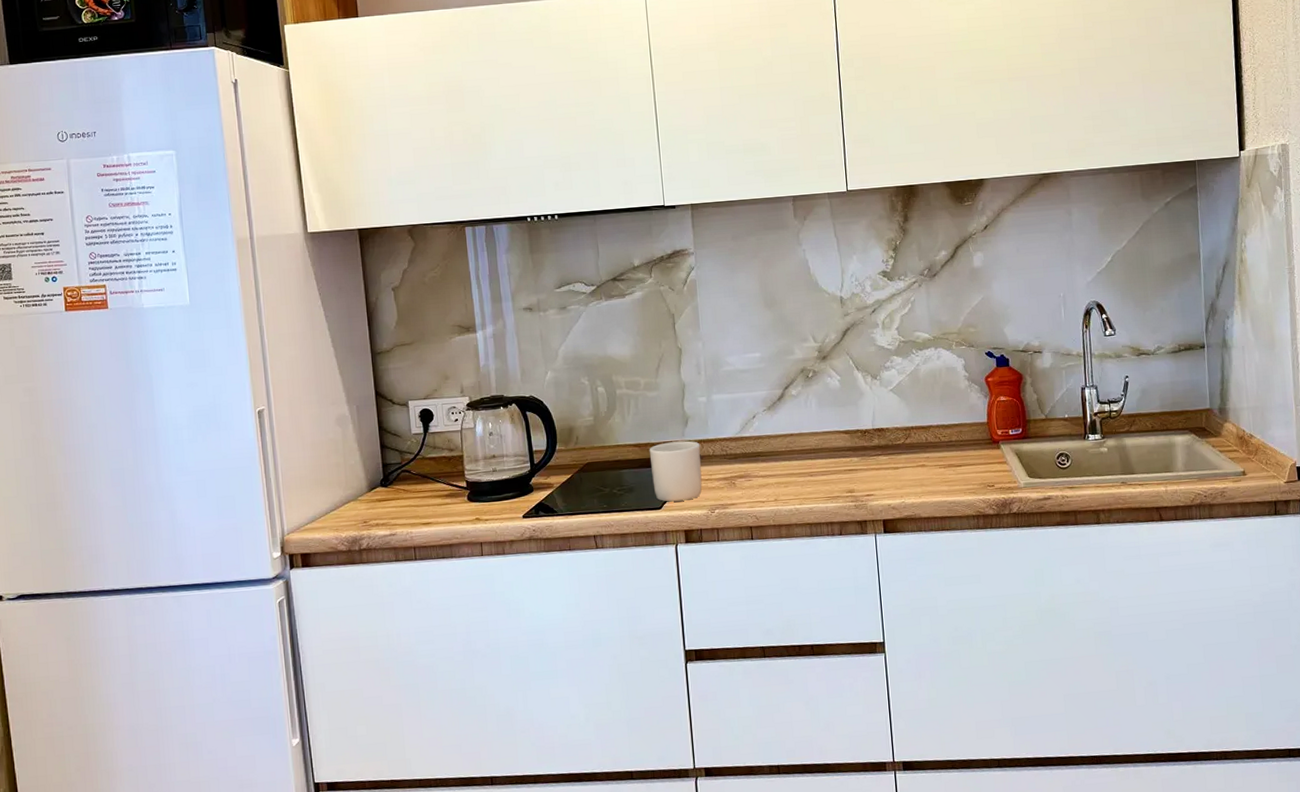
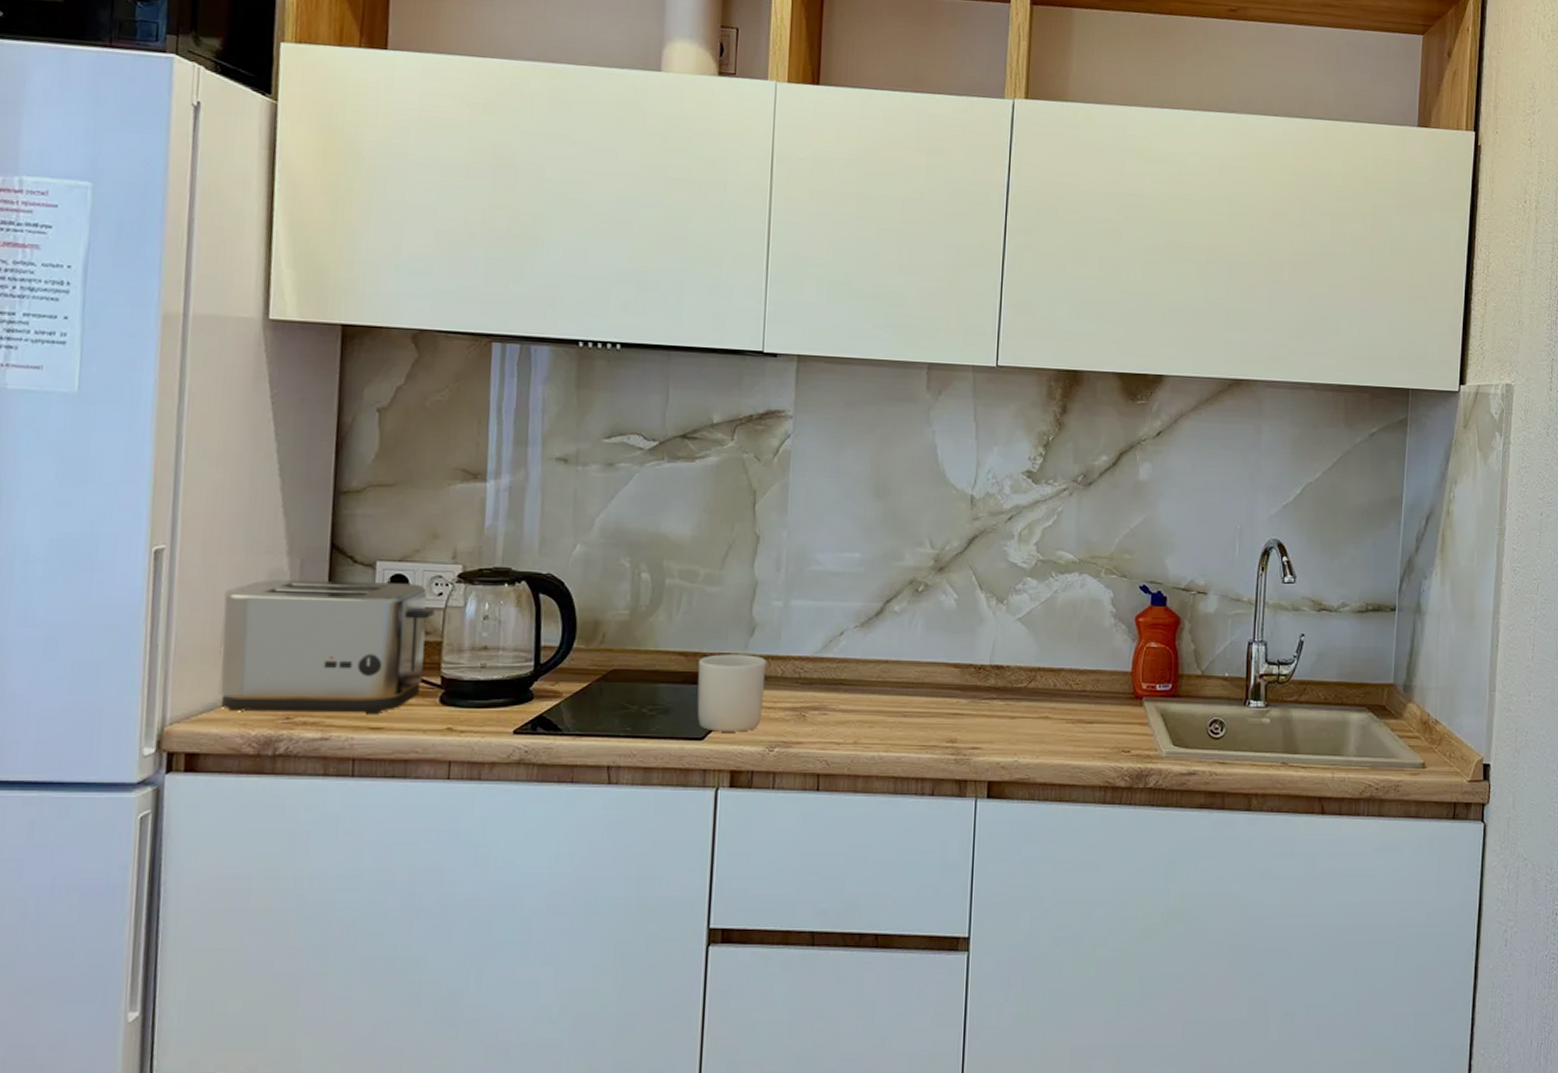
toaster: none [309,414,455,522] -> present [220,580,435,714]

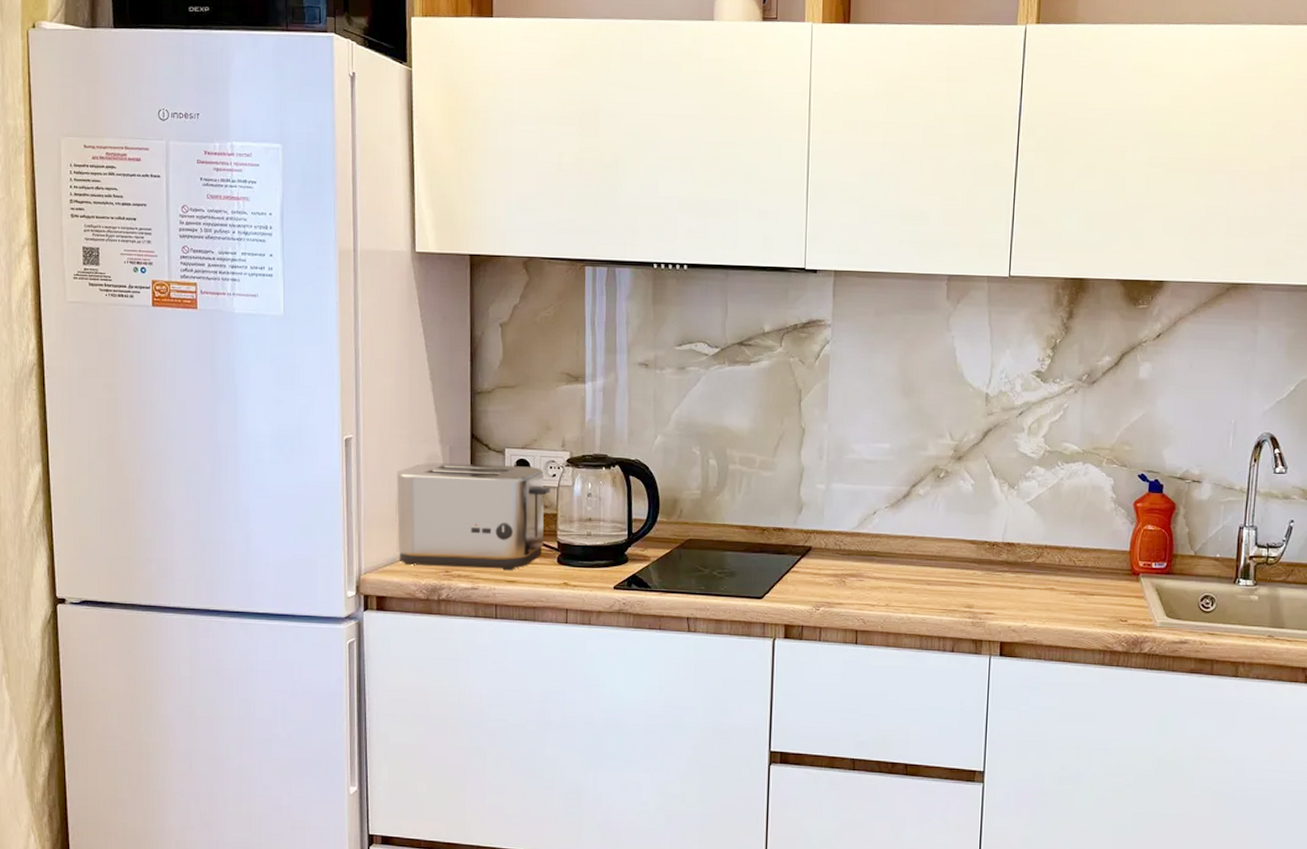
mug: present [697,654,767,732] -> none [756,528,813,593]

